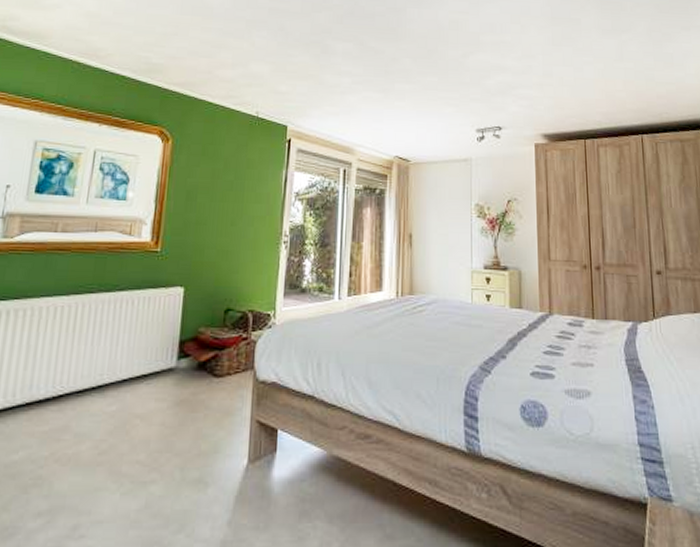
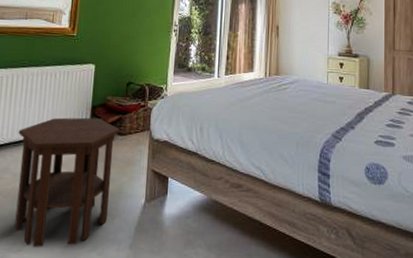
side table: none [75,355,217,531] -> present [14,117,121,247]

